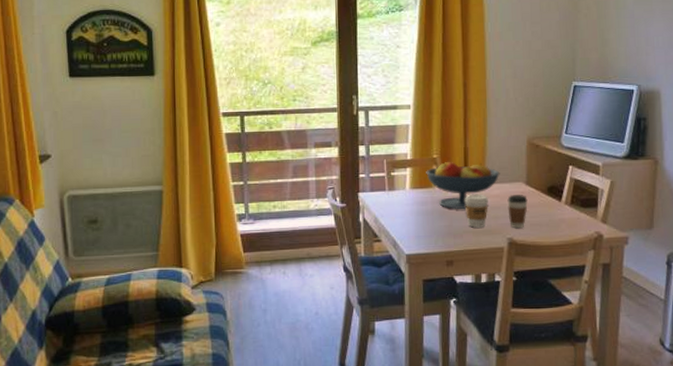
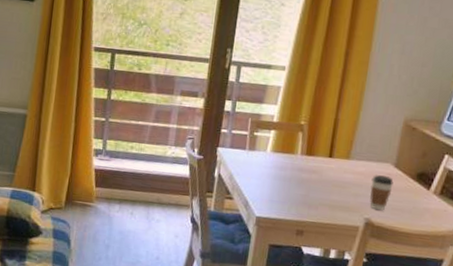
fruit bowl: present [426,162,500,210] -> none [290,130,369,182]
coffee cup: present [464,194,488,228] -> none [325,167,351,203]

